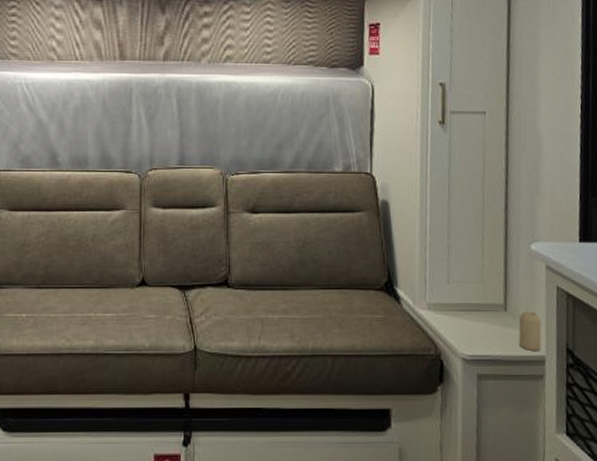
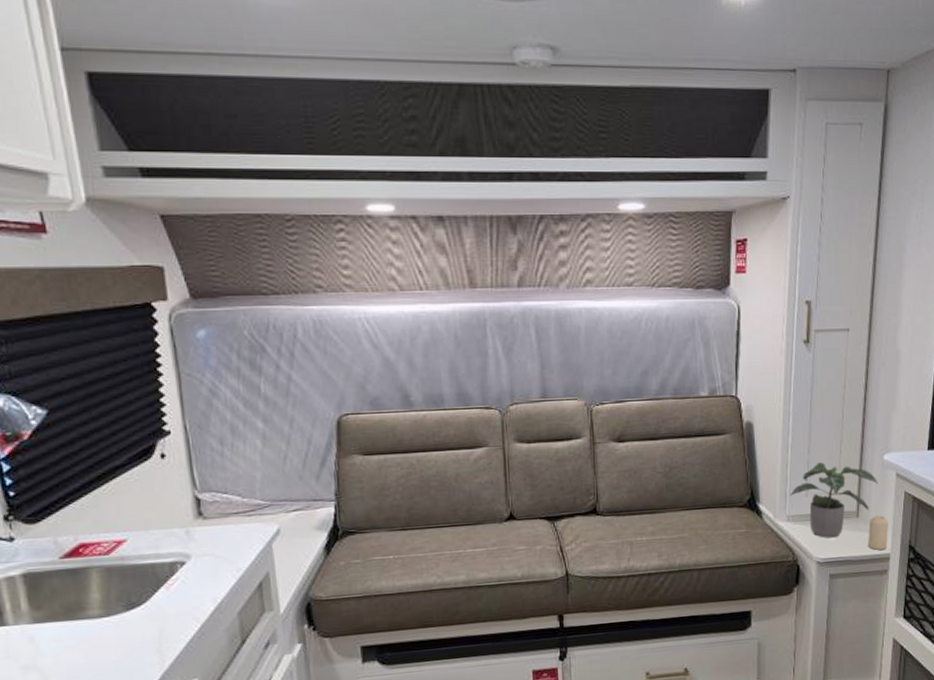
potted plant: none [430,248,526,332] -> present [790,462,878,539]

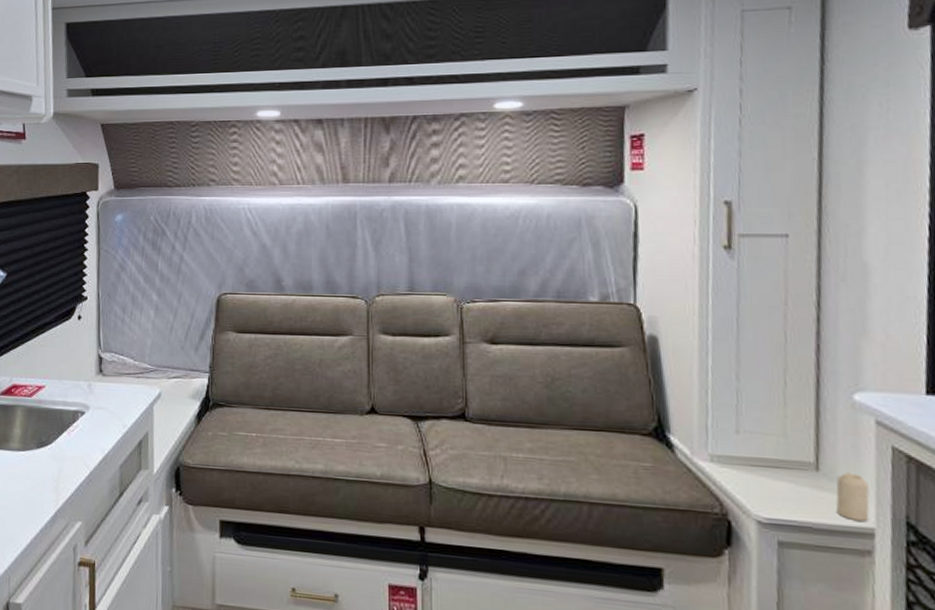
potted plant: present [790,462,878,539] -> none [713,393,847,493]

